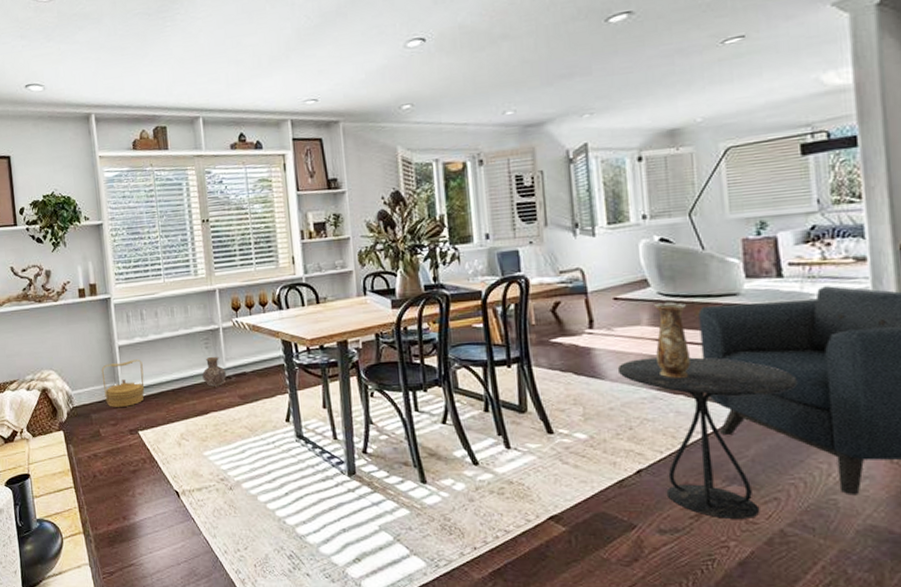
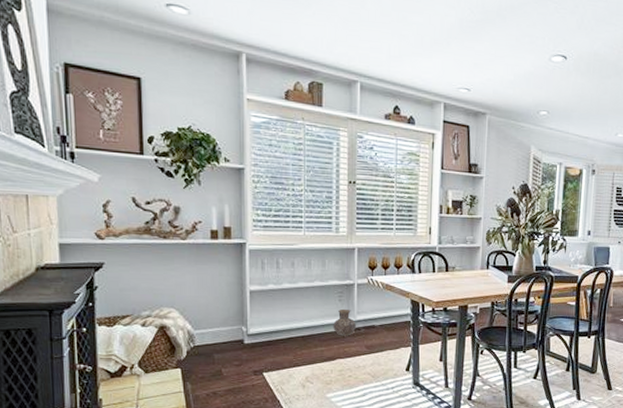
basket: present [101,359,145,407] -> none [229,305,274,349]

